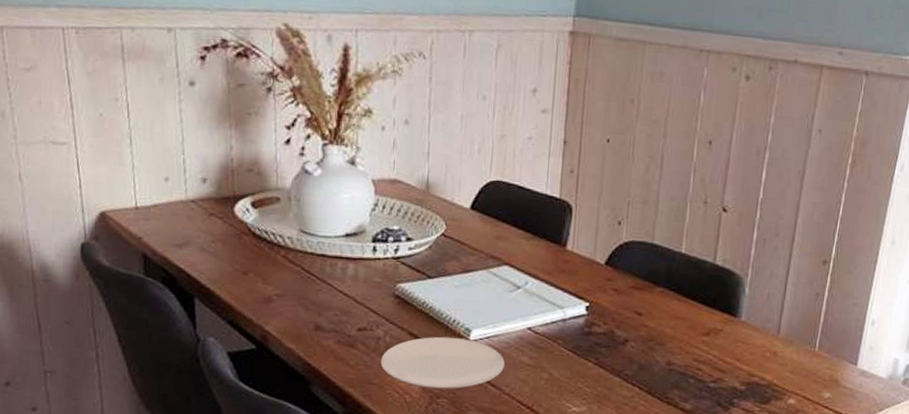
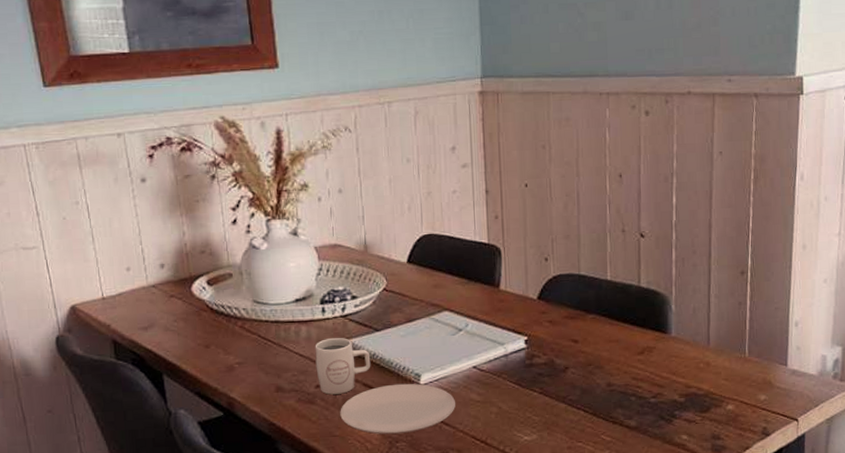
mug: none [360,279,420,341] -> present [315,337,371,395]

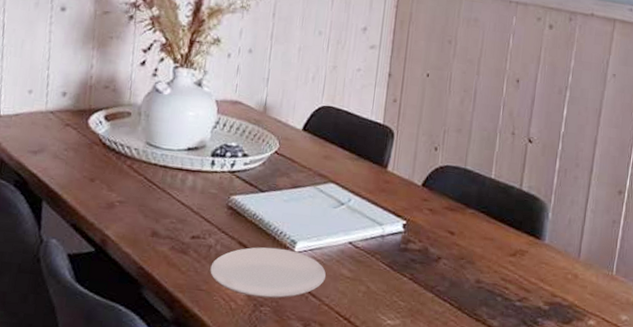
mug: present [315,337,371,395] -> none [194,191,251,249]

